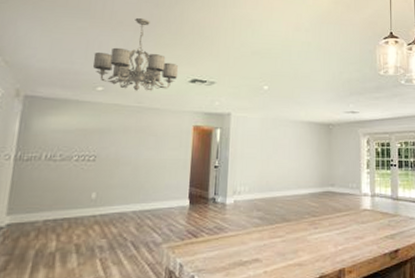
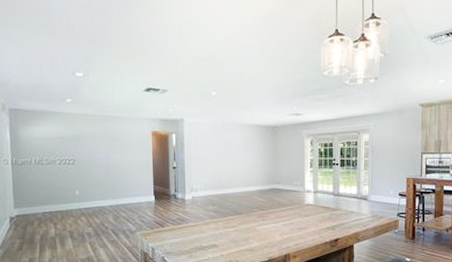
chandelier: present [92,17,179,92] -> none [59,29,134,102]

